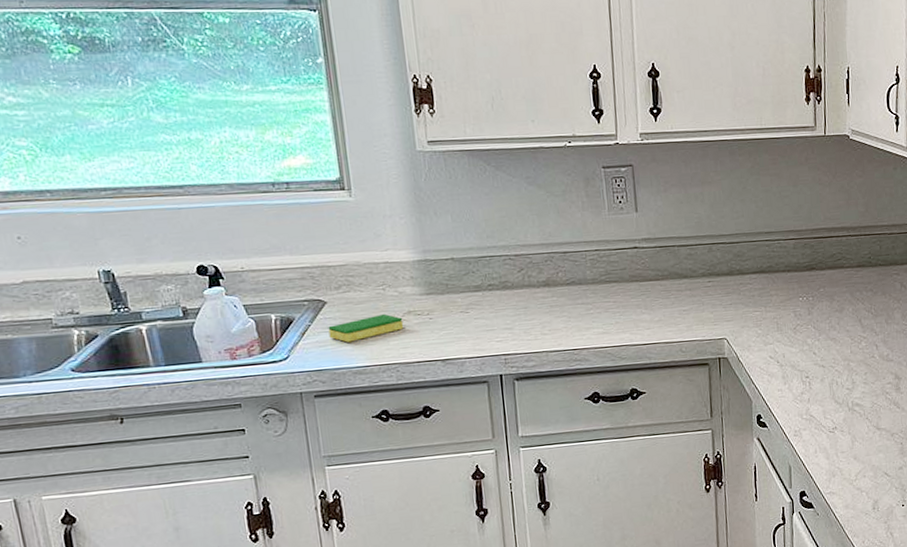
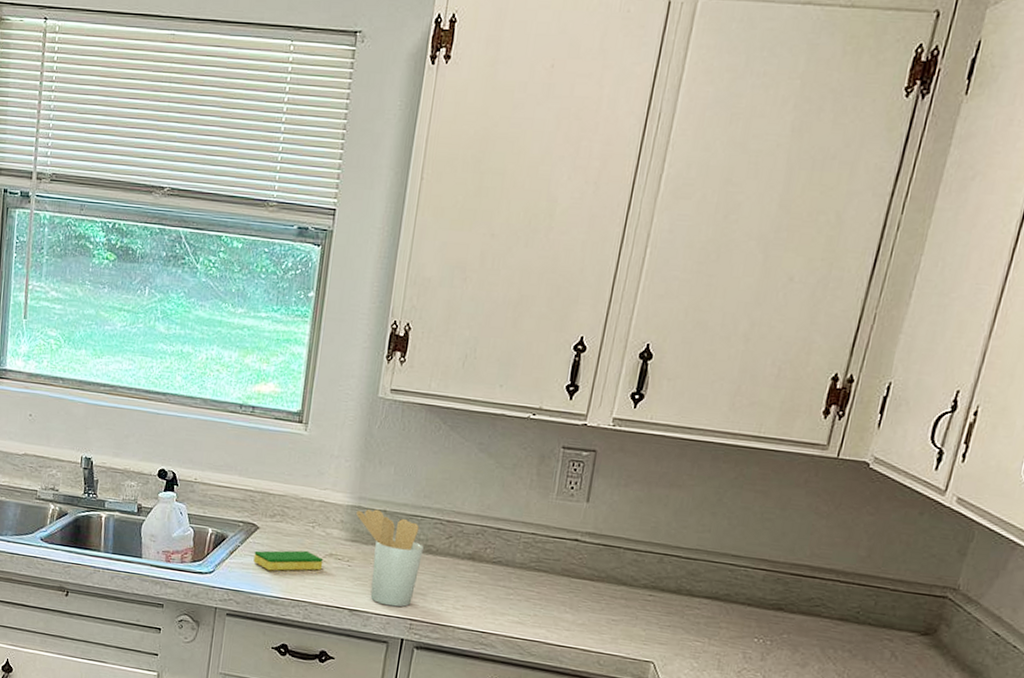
utensil holder: none [424,258,501,348] -> present [356,509,424,607]

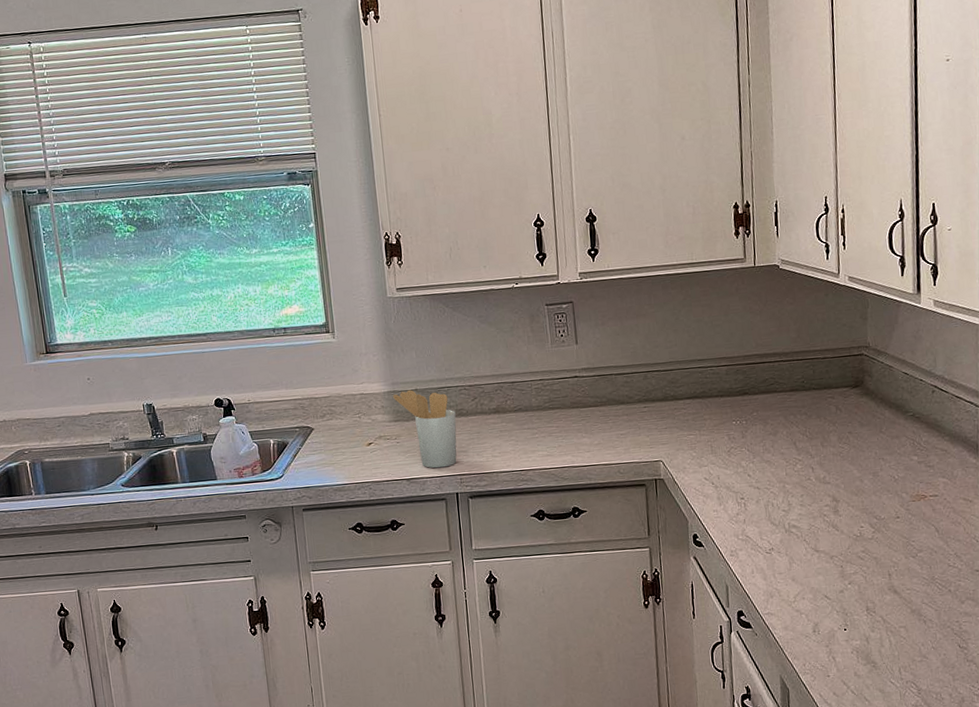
dish sponge: present [253,550,324,571] -> none [314,438,376,463]

